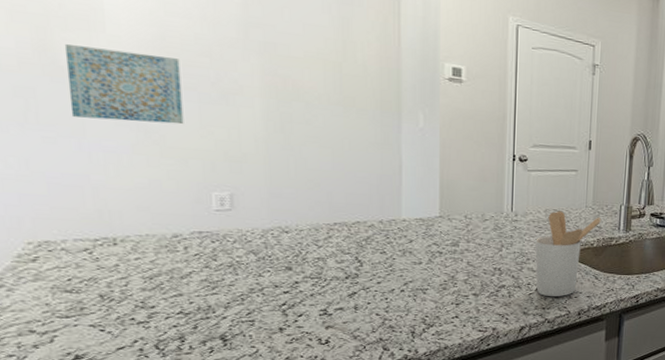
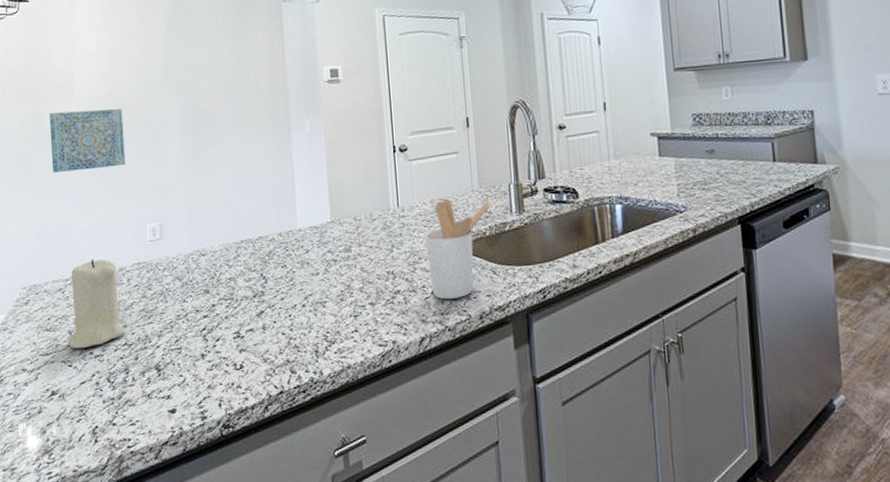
candle: none [98,221,180,314] -> present [67,259,125,349]

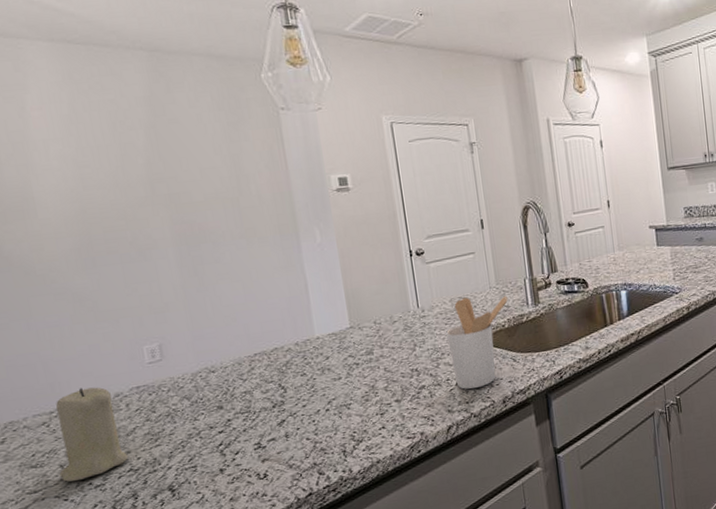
wall art: present [48,109,126,173] -> none [6,227,111,301]

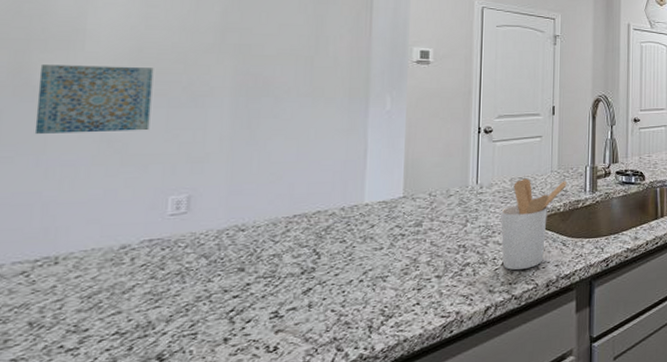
wall art: none [6,227,111,301] -> present [34,65,154,134]
candle: present [55,387,129,482] -> none [24,235,118,344]

